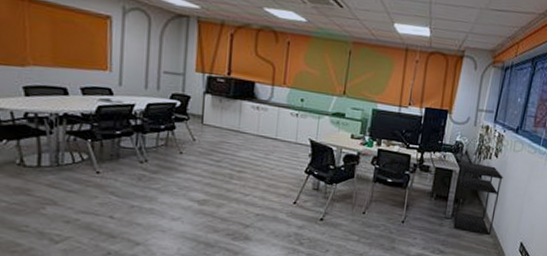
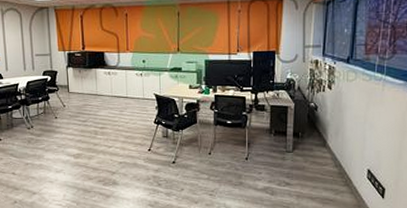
shelving unit: present [452,160,503,236] -> none [292,96,340,166]

